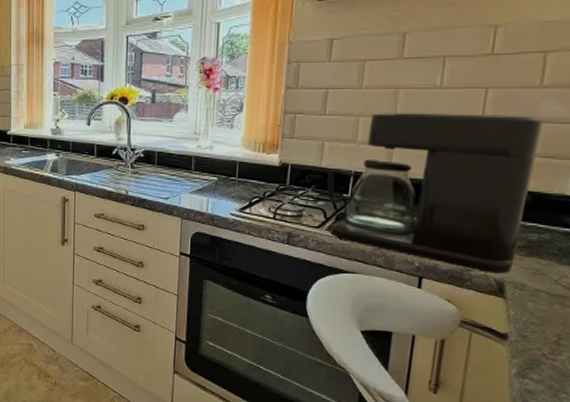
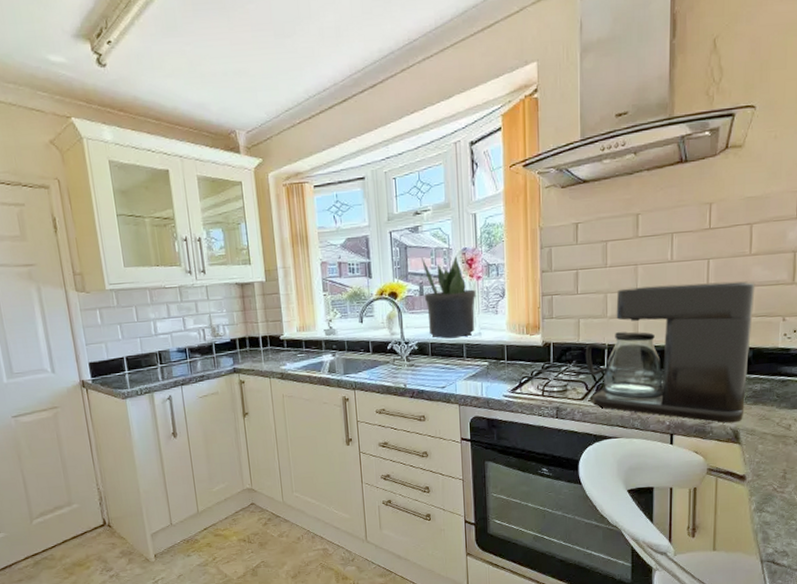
planter: none [155,64,212,149] -> present [420,255,476,339]

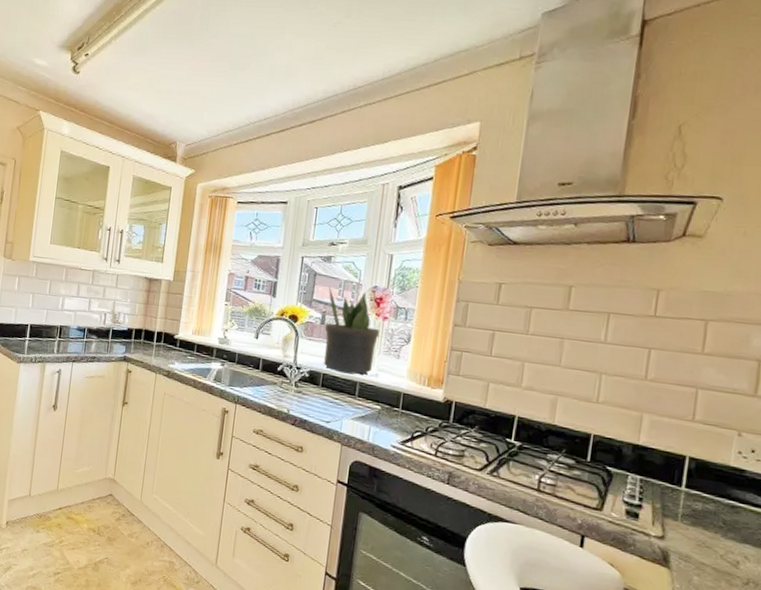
coffee maker: present [585,281,756,423] -> none [489,360,706,542]

